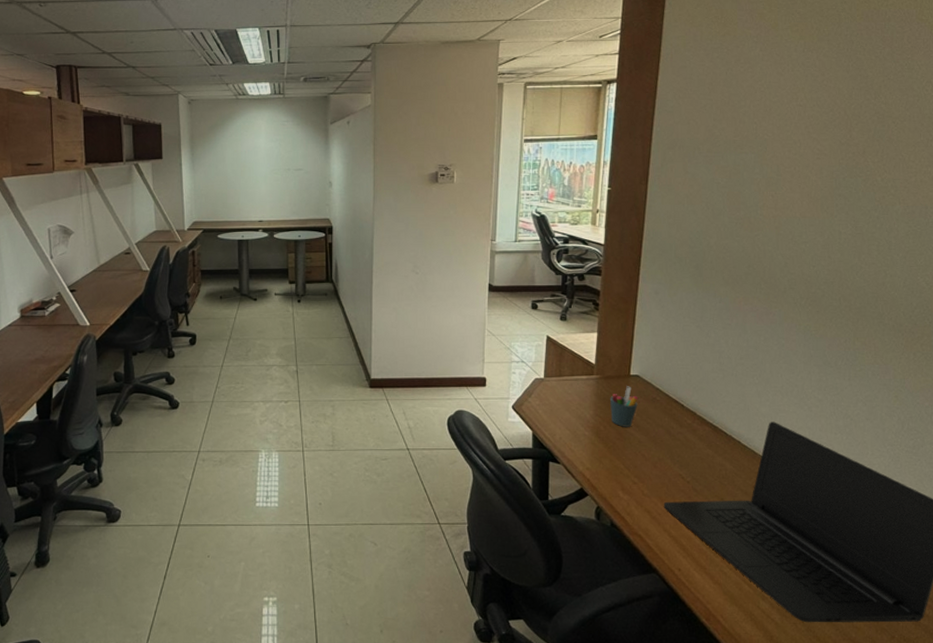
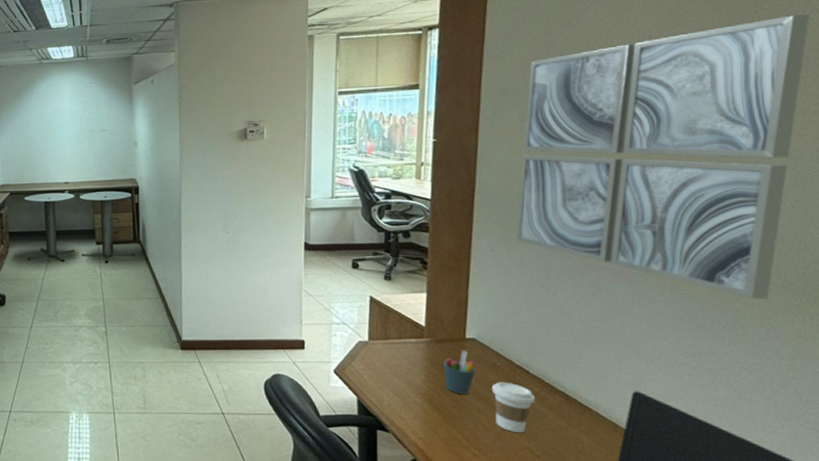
coffee cup: none [651,415,689,462] -> present [491,382,536,434]
wall art: none [676,86,926,339] -> present [515,14,810,299]

